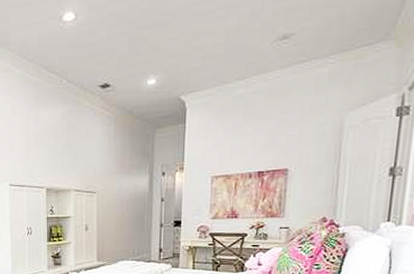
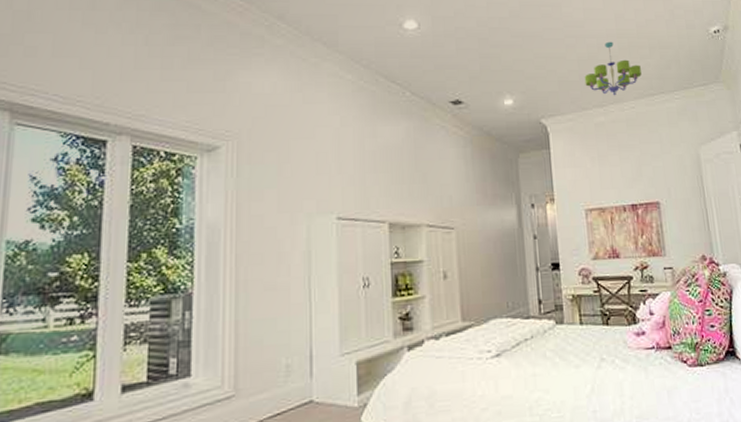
chandelier: none [230,7,296,67] -> present [584,41,642,96]

